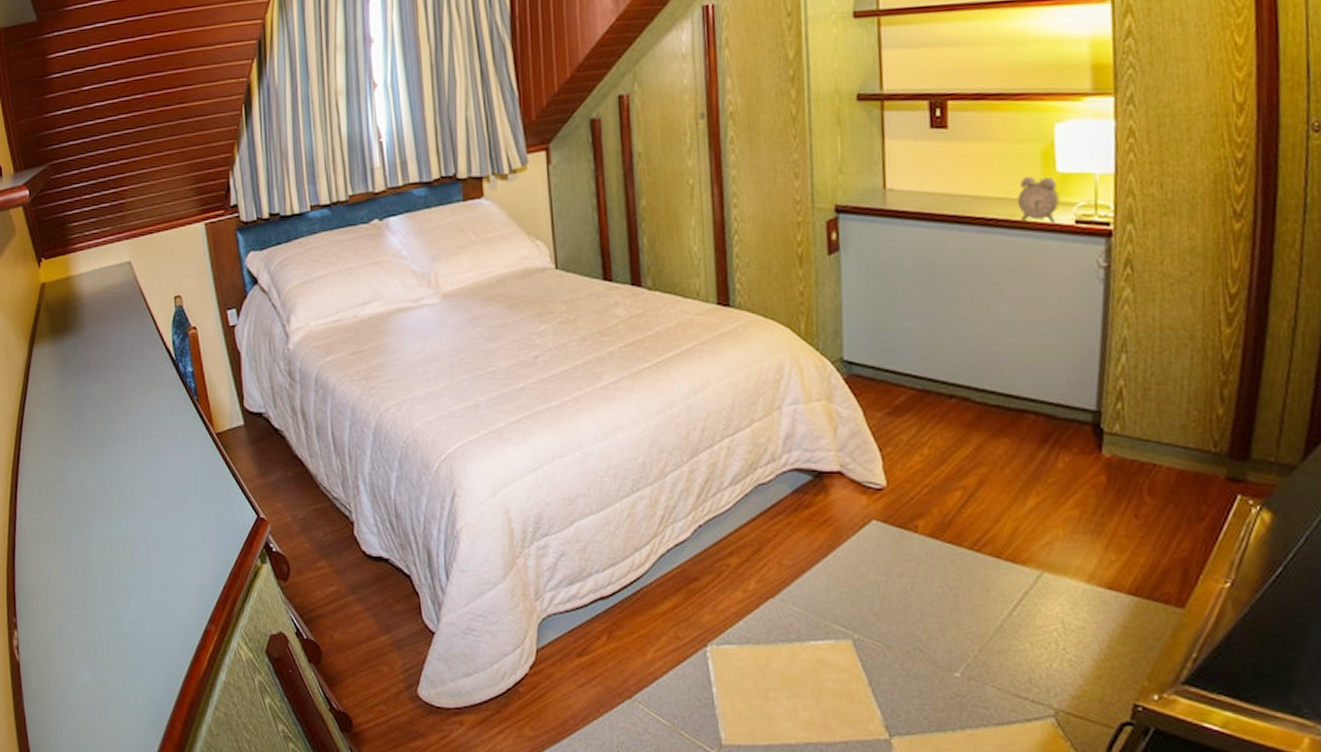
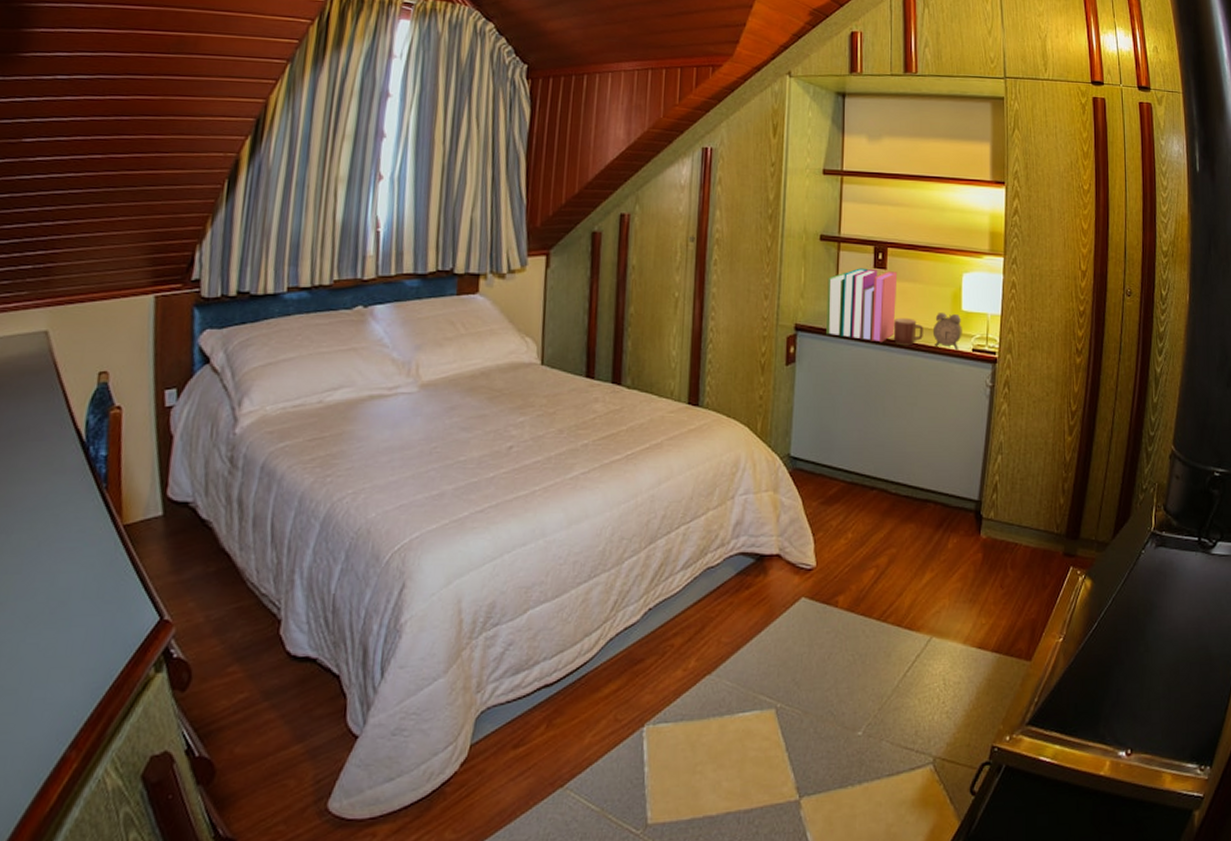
books: none [871,129,965,221] -> present [826,268,898,343]
mug: none [963,187,1005,223] -> present [893,317,923,346]

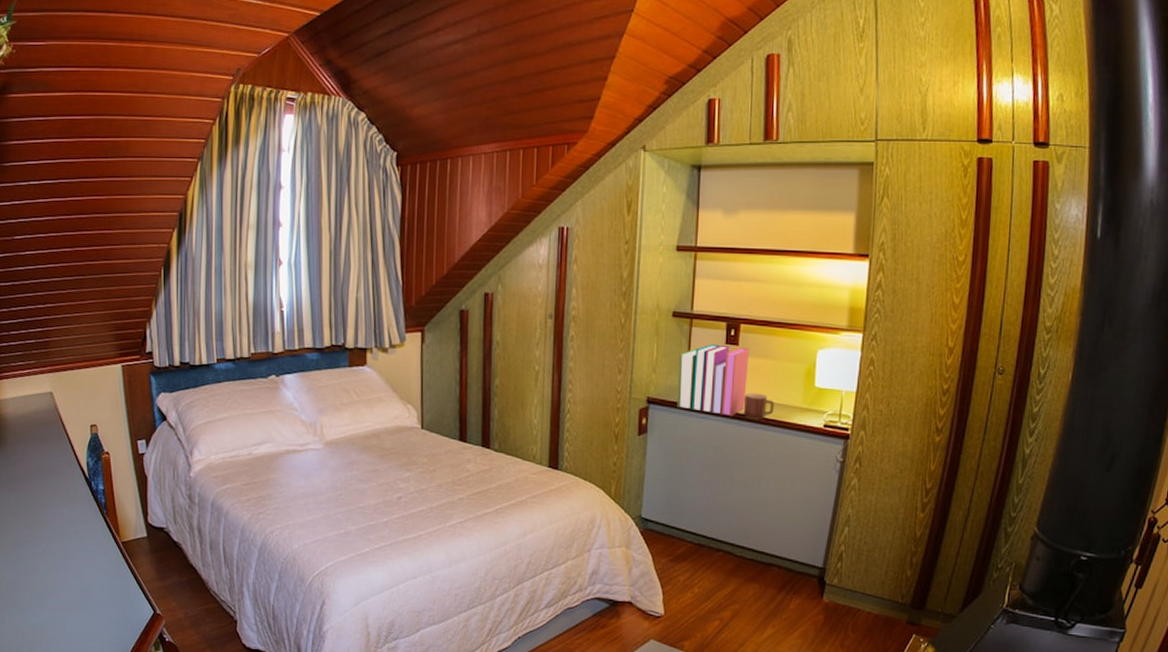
alarm clock: present [932,313,962,351] -> none [783,389,815,426]

